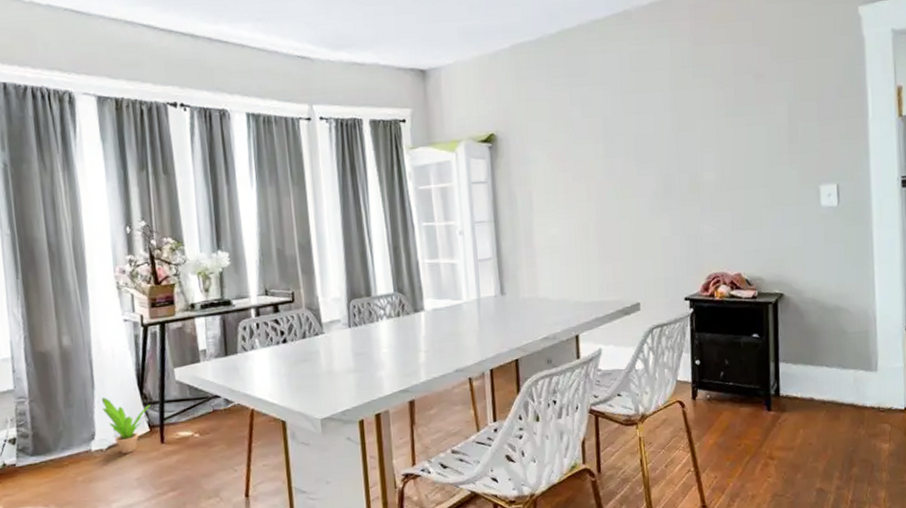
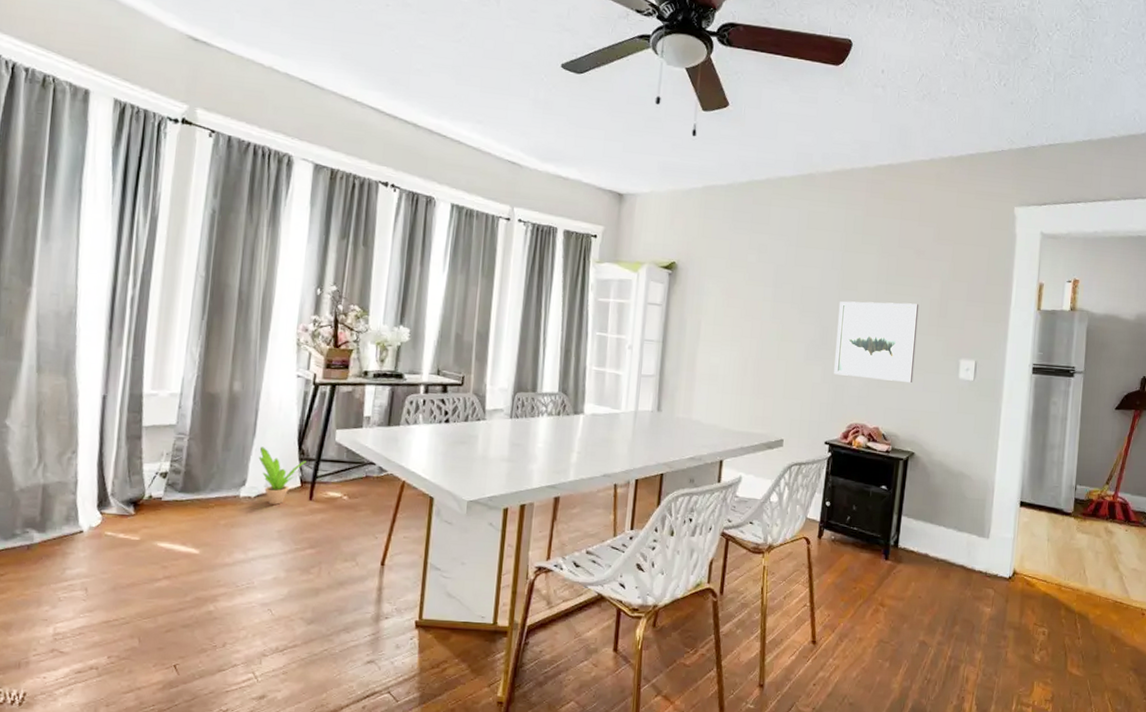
wall art: none [678,133,771,225] -> present [834,301,919,383]

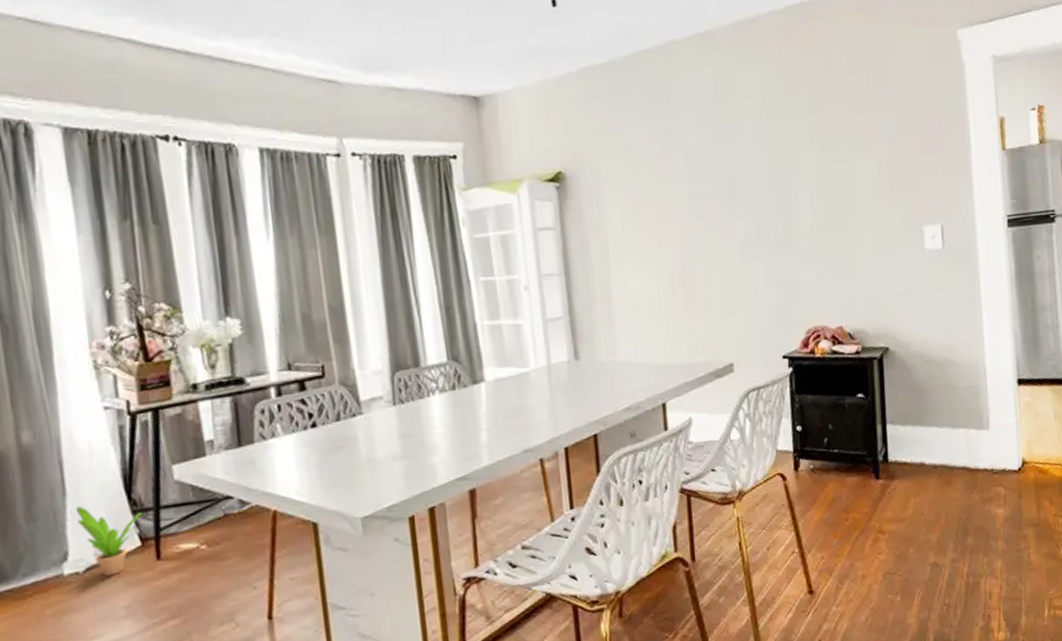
wall art: present [834,301,919,383] -> none [770,169,873,273]

